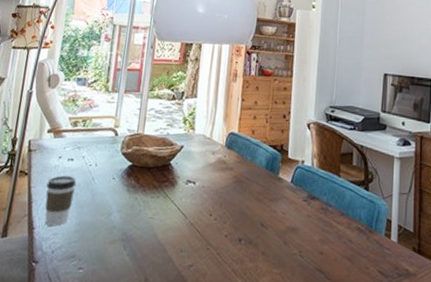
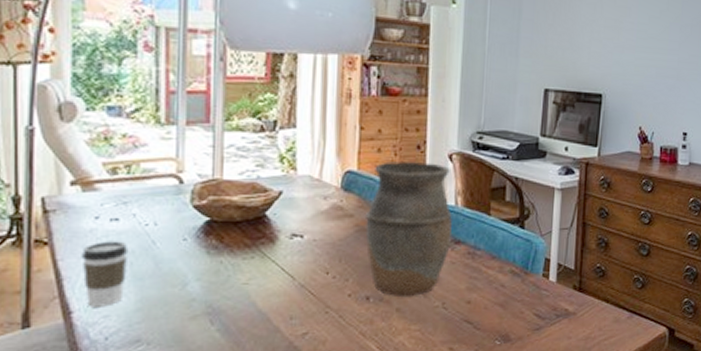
vase: none [241,126,309,243] -> present [365,160,453,298]

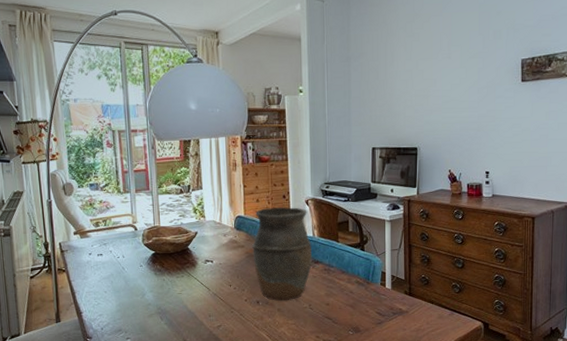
coffee cup: present [81,241,129,307] -> none [84,268,110,310]

